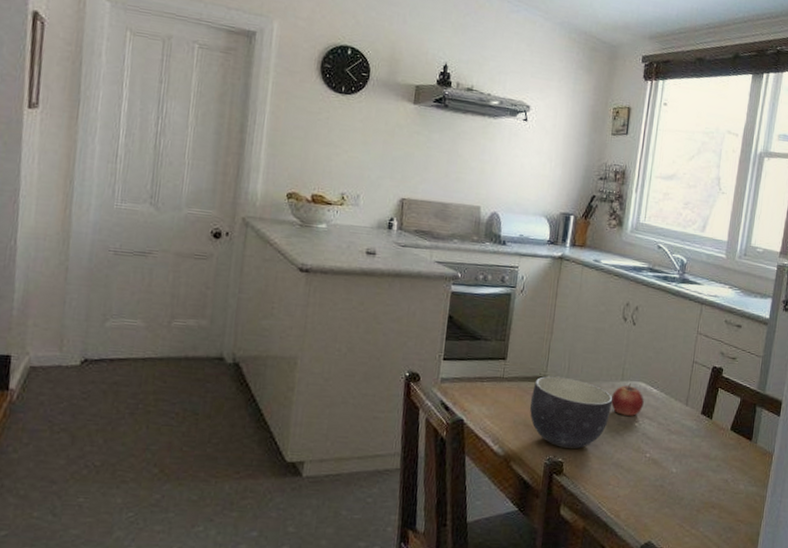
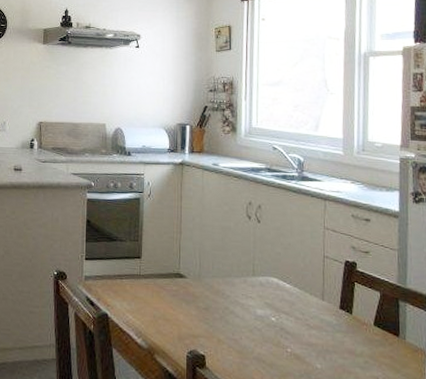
bowl: present [529,376,613,449] -> none [167,272,247,343]
apple: present [611,383,644,416] -> none [244,279,278,311]

